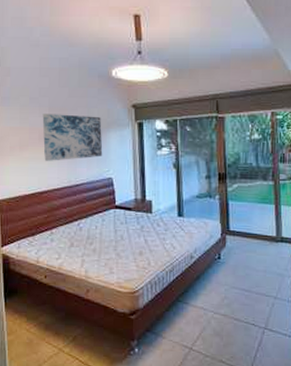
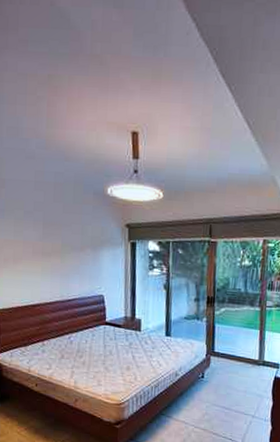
wall art: present [42,114,103,161] -> none [36,228,95,276]

